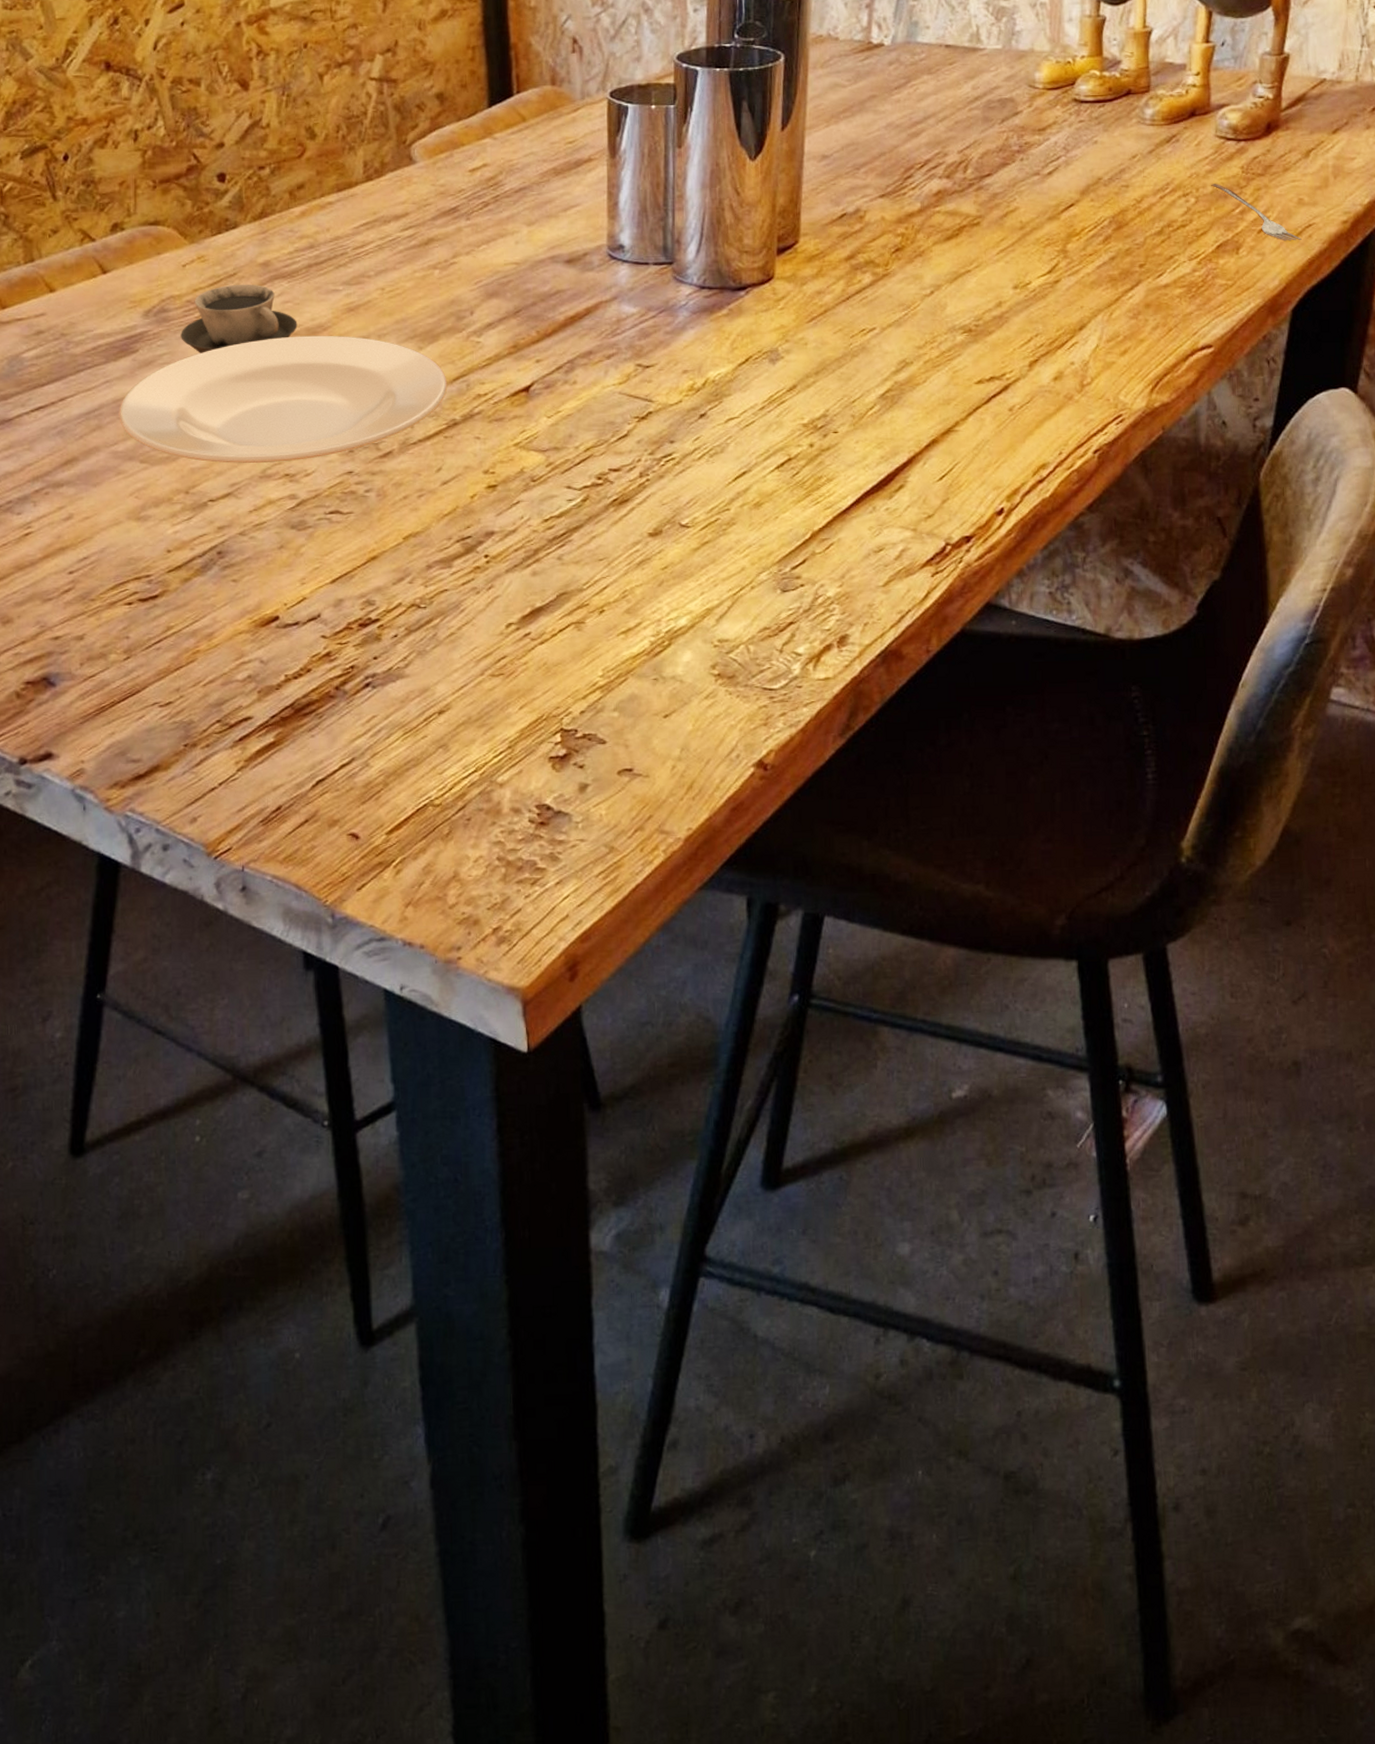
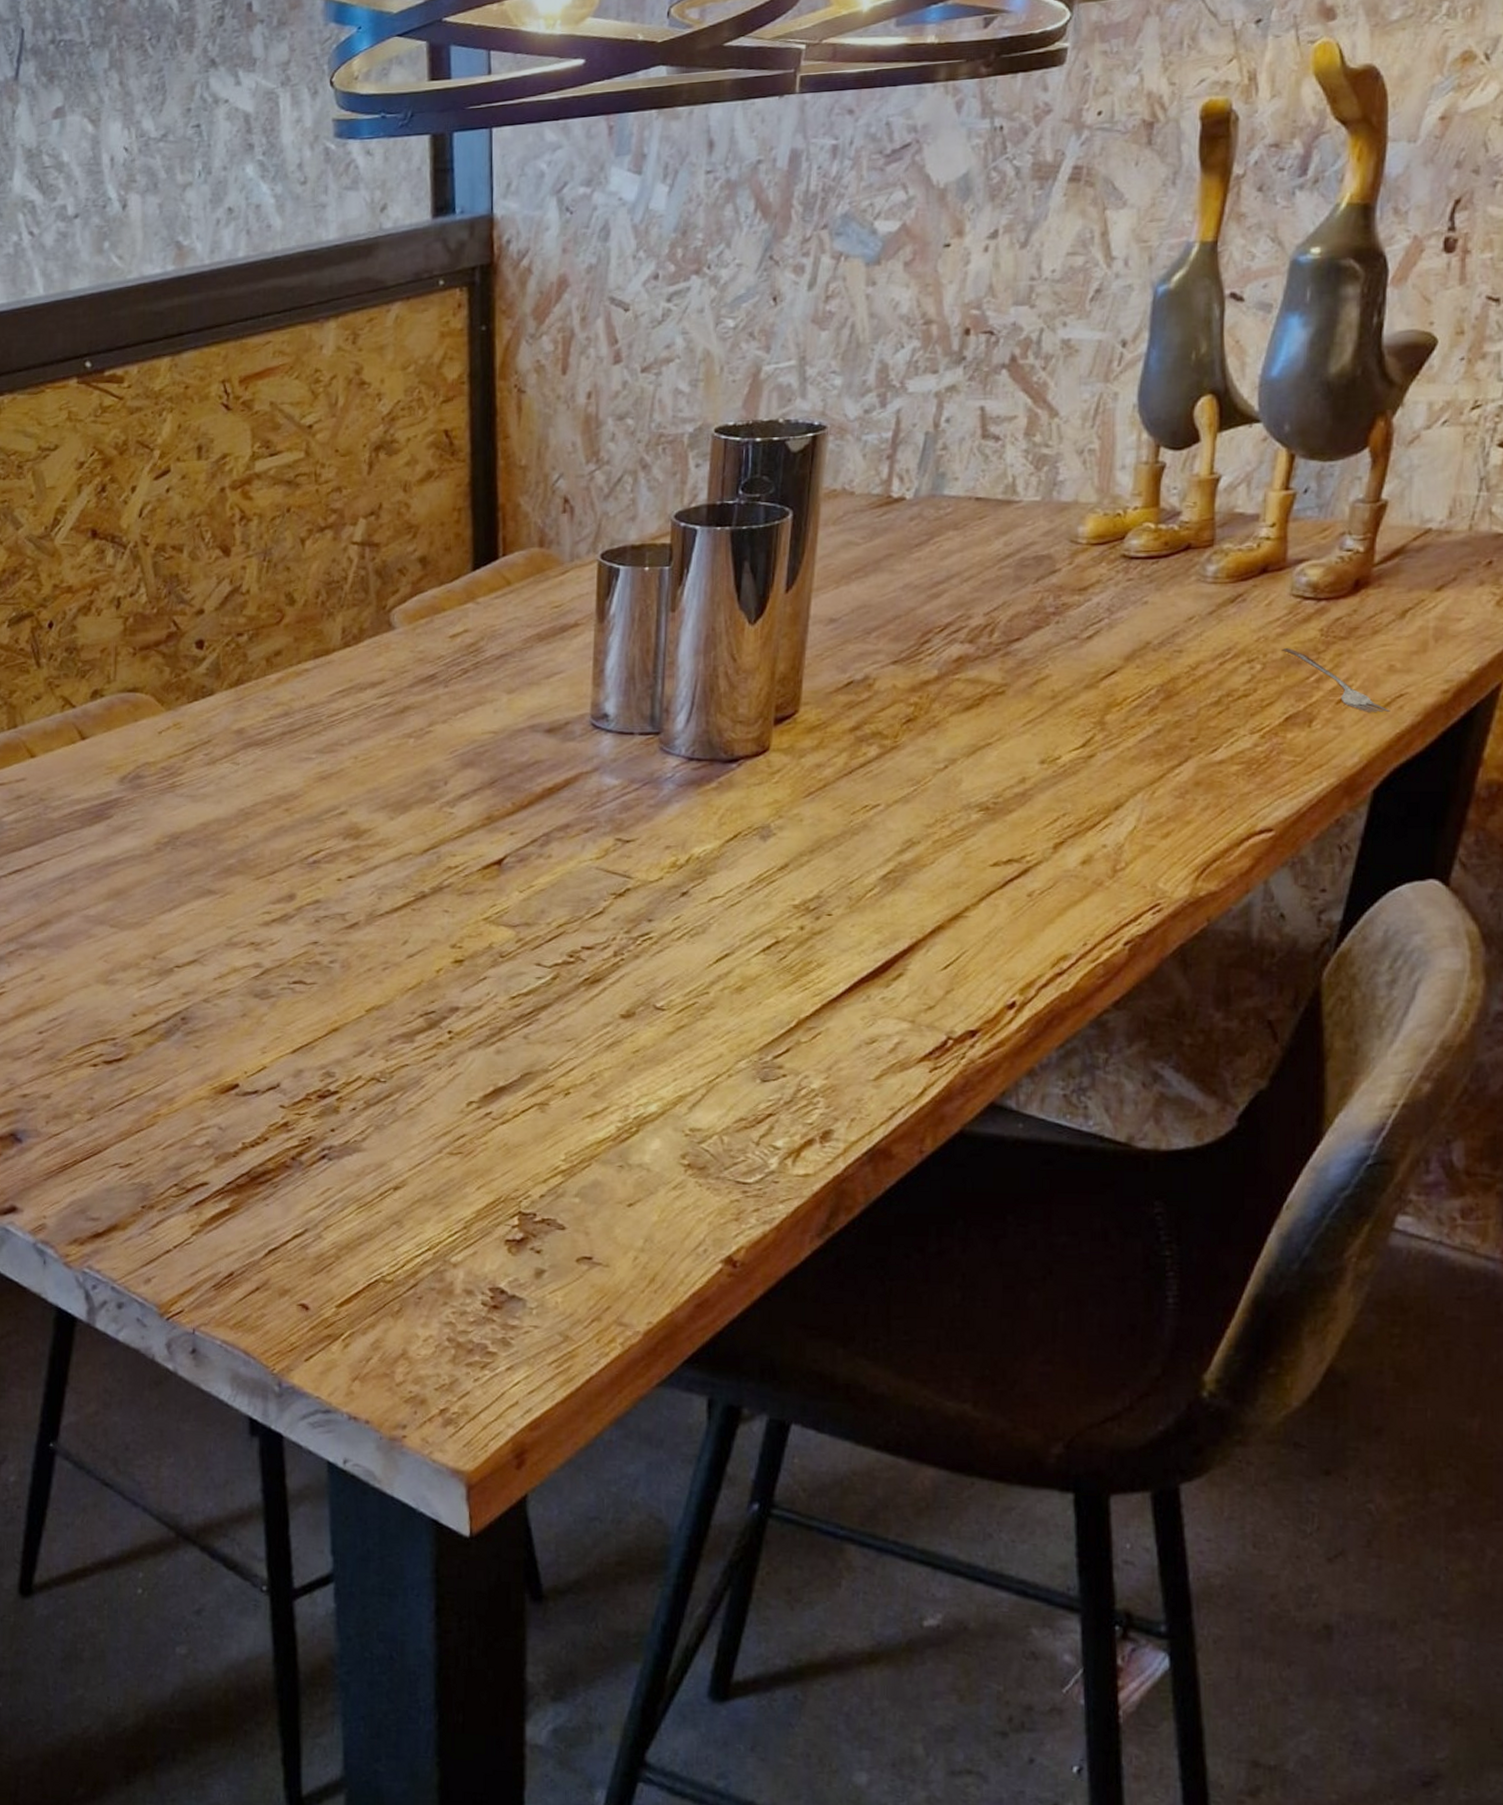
plate: present [119,335,448,463] -> none [91,804,418,930]
cup: present [181,284,298,353] -> none [154,751,269,820]

